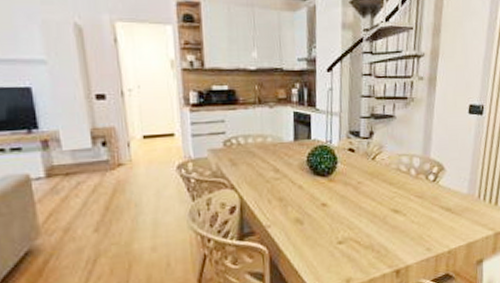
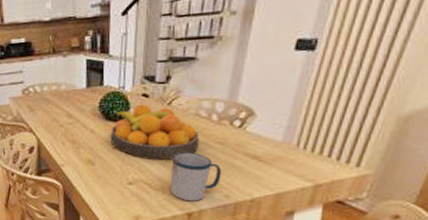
fruit bowl: none [319,159,402,216] -> present [110,104,200,160]
mug: none [378,206,423,258] -> present [170,152,222,202]

